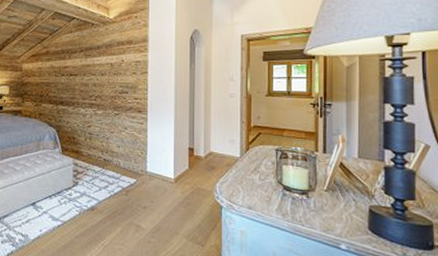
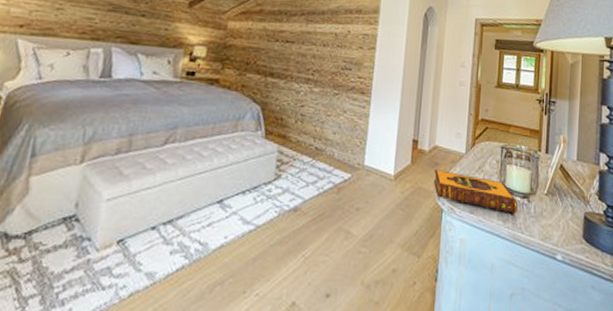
hardback book: none [210,172,296,209] -> present [433,169,517,214]

